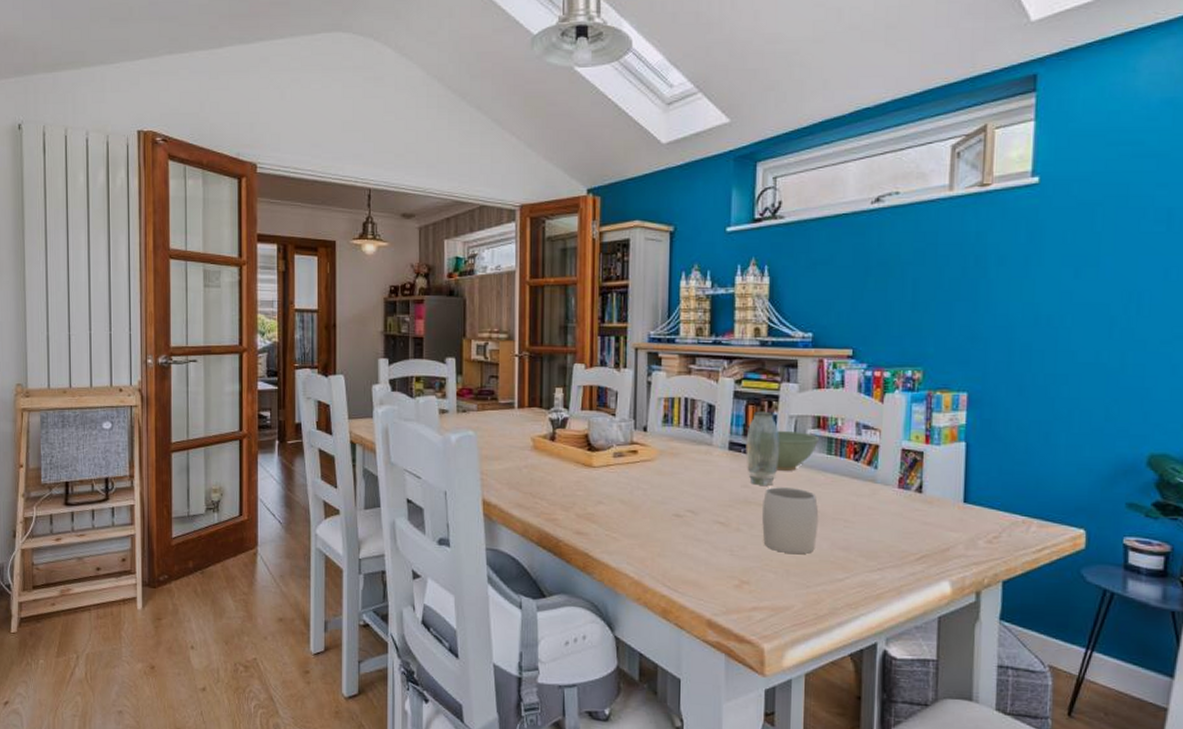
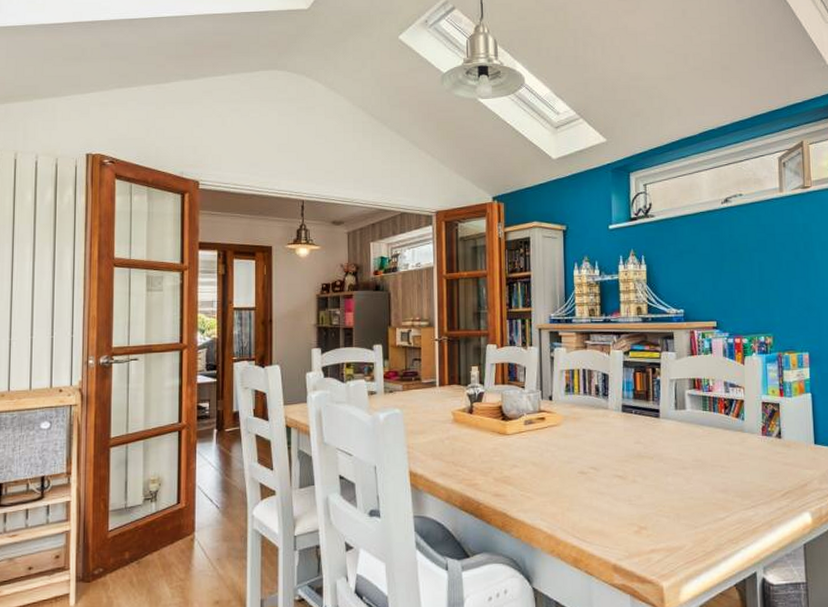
vase: present [746,411,781,485] -> none [636,377,665,441]
mug: present [761,487,819,555] -> none [652,441,701,499]
bowl: present [775,430,819,471] -> none [662,392,695,427]

